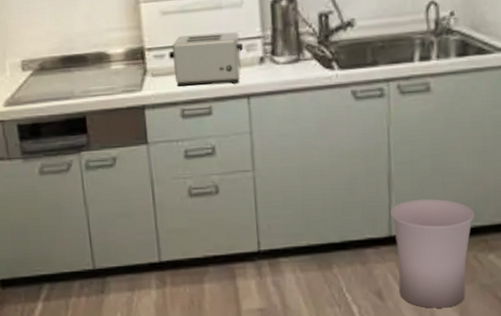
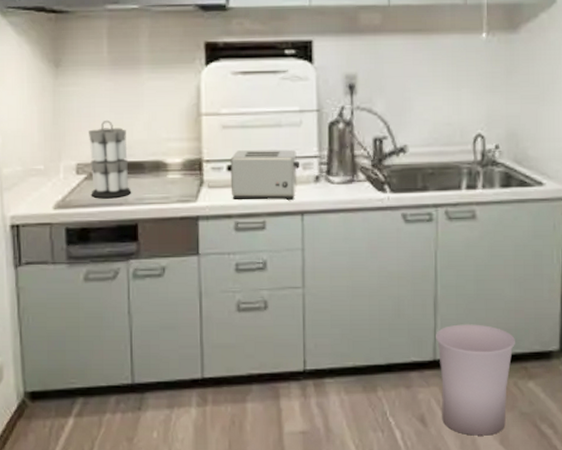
spice rack: none [30,14,77,94] -> present [89,120,132,199]

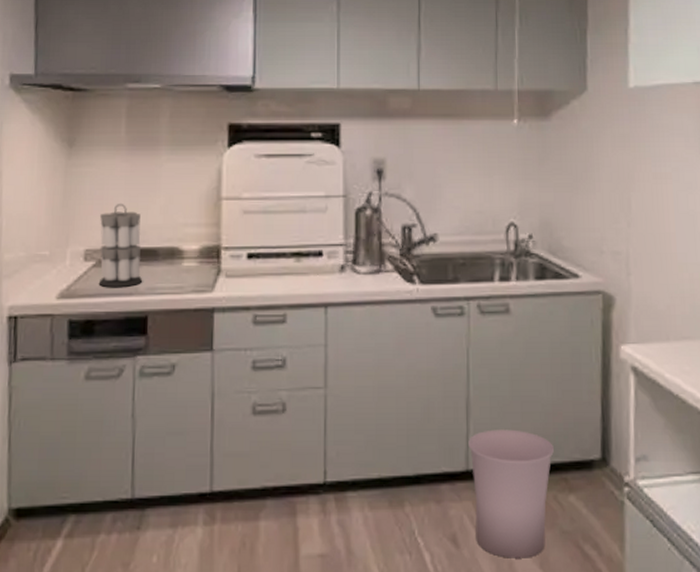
toaster: present [230,149,299,201] -> none [250,237,324,292]

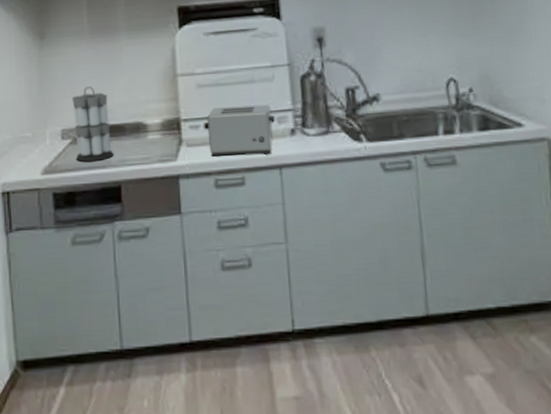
toaster: none [250,237,324,292] -> present [207,104,274,158]
waste bin: present [468,429,554,558] -> none [426,275,512,398]

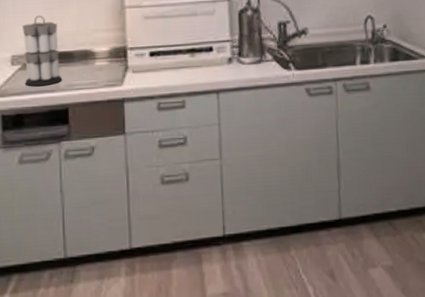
toaster: present [207,104,274,158] -> none [152,35,214,83]

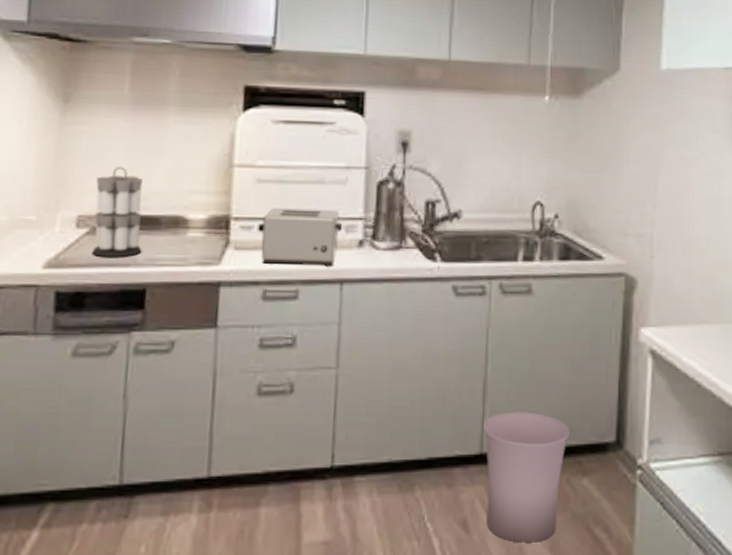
toaster: none [152,35,214,83] -> present [260,208,342,267]
waste bin: none [340,184,410,287] -> present [483,412,569,543]

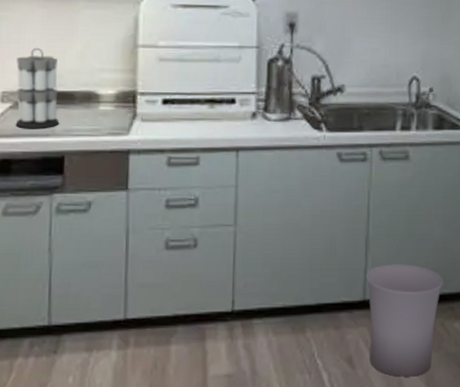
toaster: present [260,208,342,267] -> none [165,84,236,137]

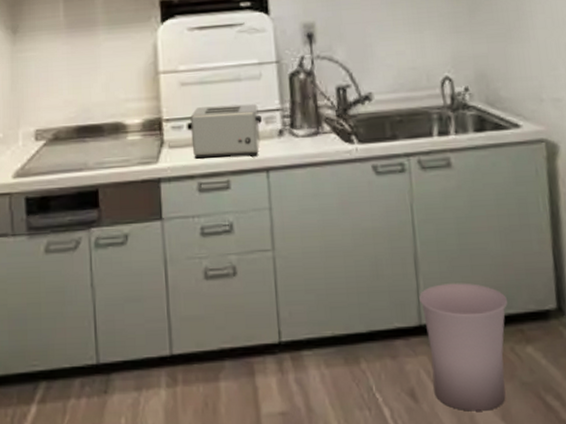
spice rack: present [15,47,60,129] -> none [47,83,91,165]
toaster: none [165,84,236,137] -> present [190,103,261,160]

